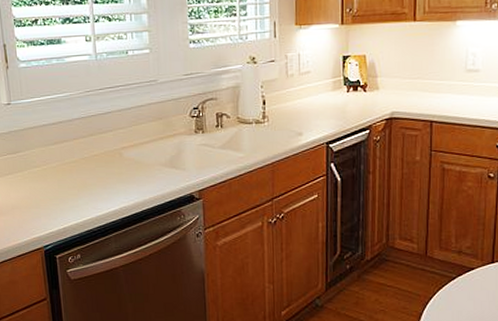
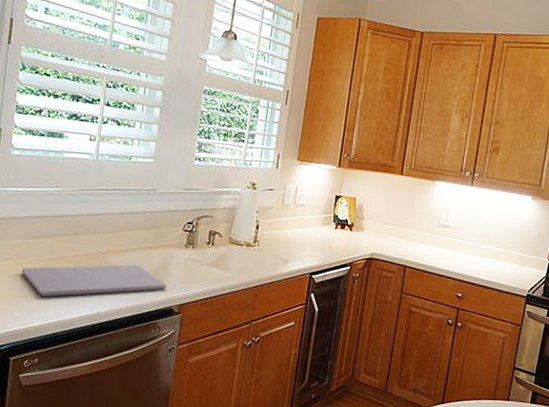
cutting board: none [49,157,185,197] -> present [21,264,168,297]

